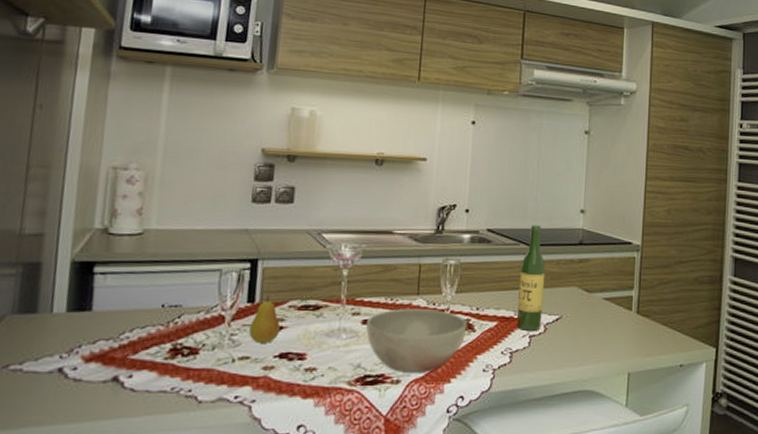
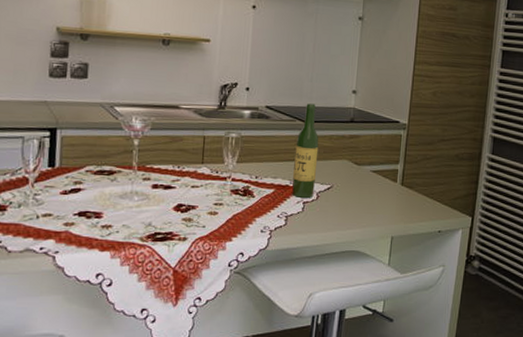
fruit: present [249,295,281,343] -> none [51,160,79,203]
bowl: present [365,309,467,374] -> none [155,175,247,233]

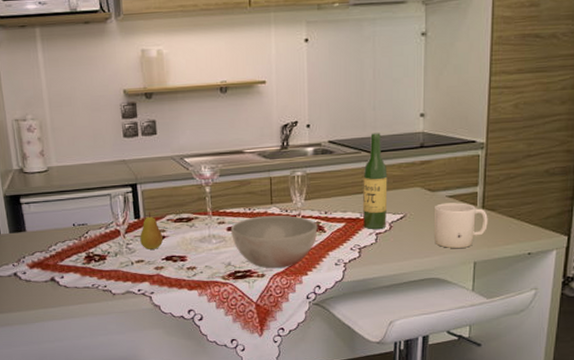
fruit: none [51,160,79,203] -> present [140,212,164,249]
bowl: none [155,175,247,233] -> present [230,215,318,269]
mug: none [357,177,406,223] -> present [433,202,488,249]

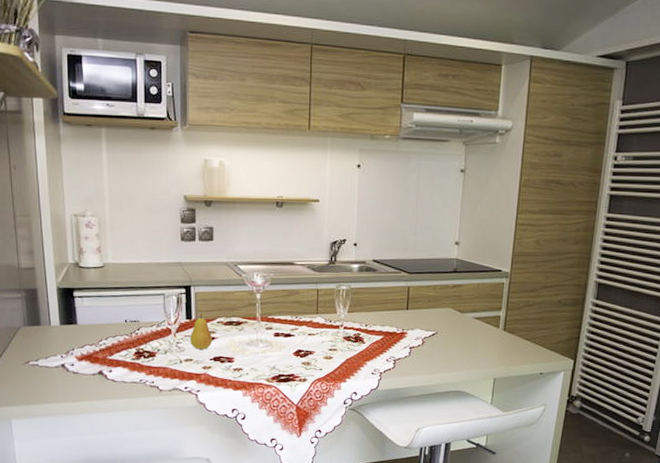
bowl: present [230,215,318,269] -> none [277,325,358,375]
wine bottle: present [363,133,388,229] -> none [399,256,424,343]
mug: present [433,202,488,249] -> none [460,324,508,366]

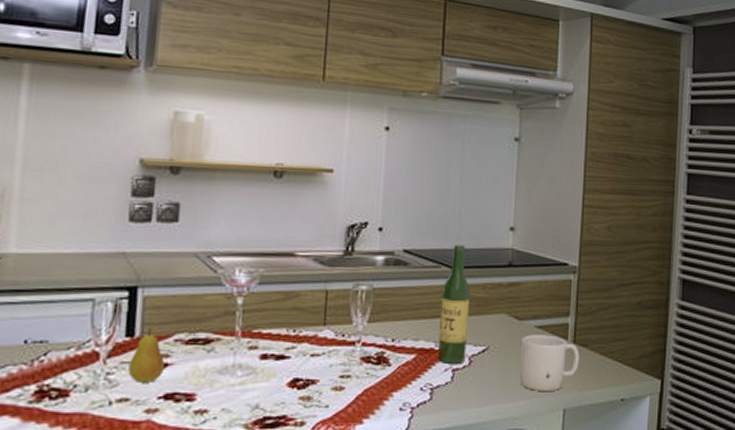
wine bottle: none [399,256,424,343] -> present [438,245,470,364]
mug: none [460,324,508,366] -> present [519,335,579,392]

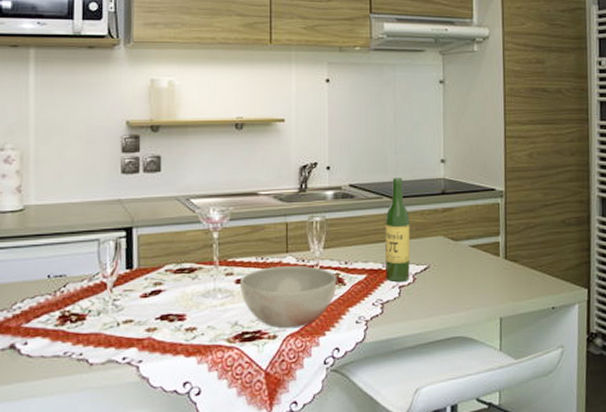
fruit: present [128,327,166,383] -> none [131,260,160,307]
bowl: none [264,341,382,414] -> present [239,266,337,329]
mug: present [519,335,579,392] -> none [457,253,511,304]

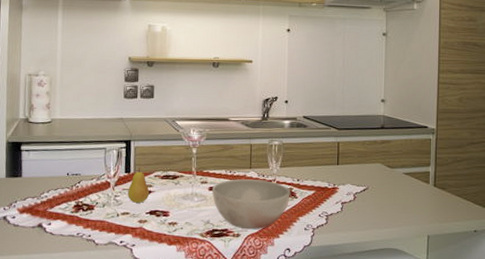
fruit: none [131,260,160,307] -> present [128,167,150,203]
wine bottle: present [385,178,411,282] -> none [331,113,353,199]

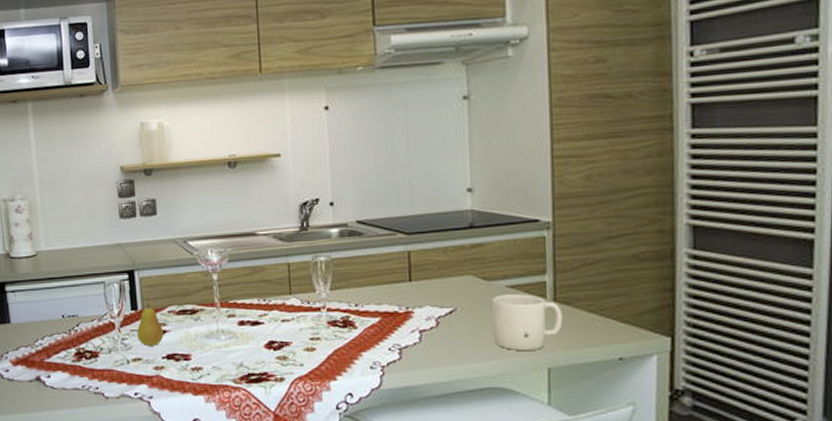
bowl: present [211,179,290,230] -> none [242,308,348,372]
mug: none [392,179,439,222] -> present [491,294,563,352]

